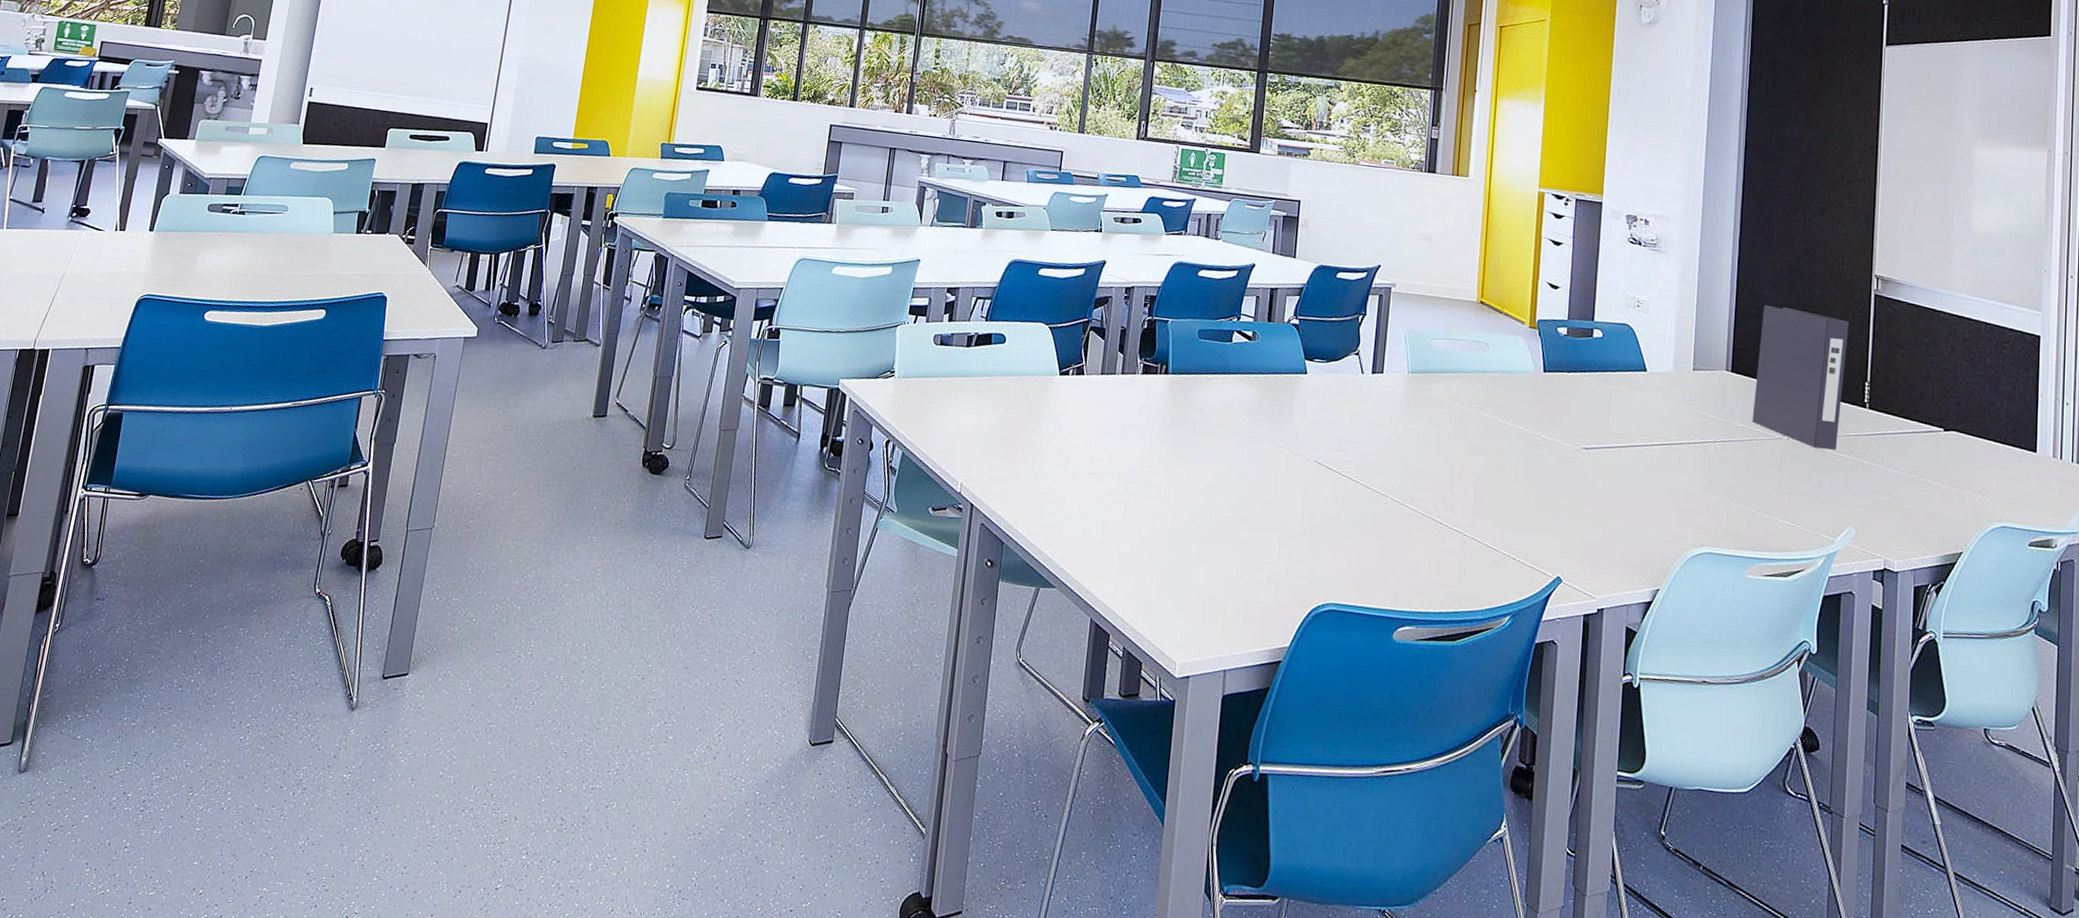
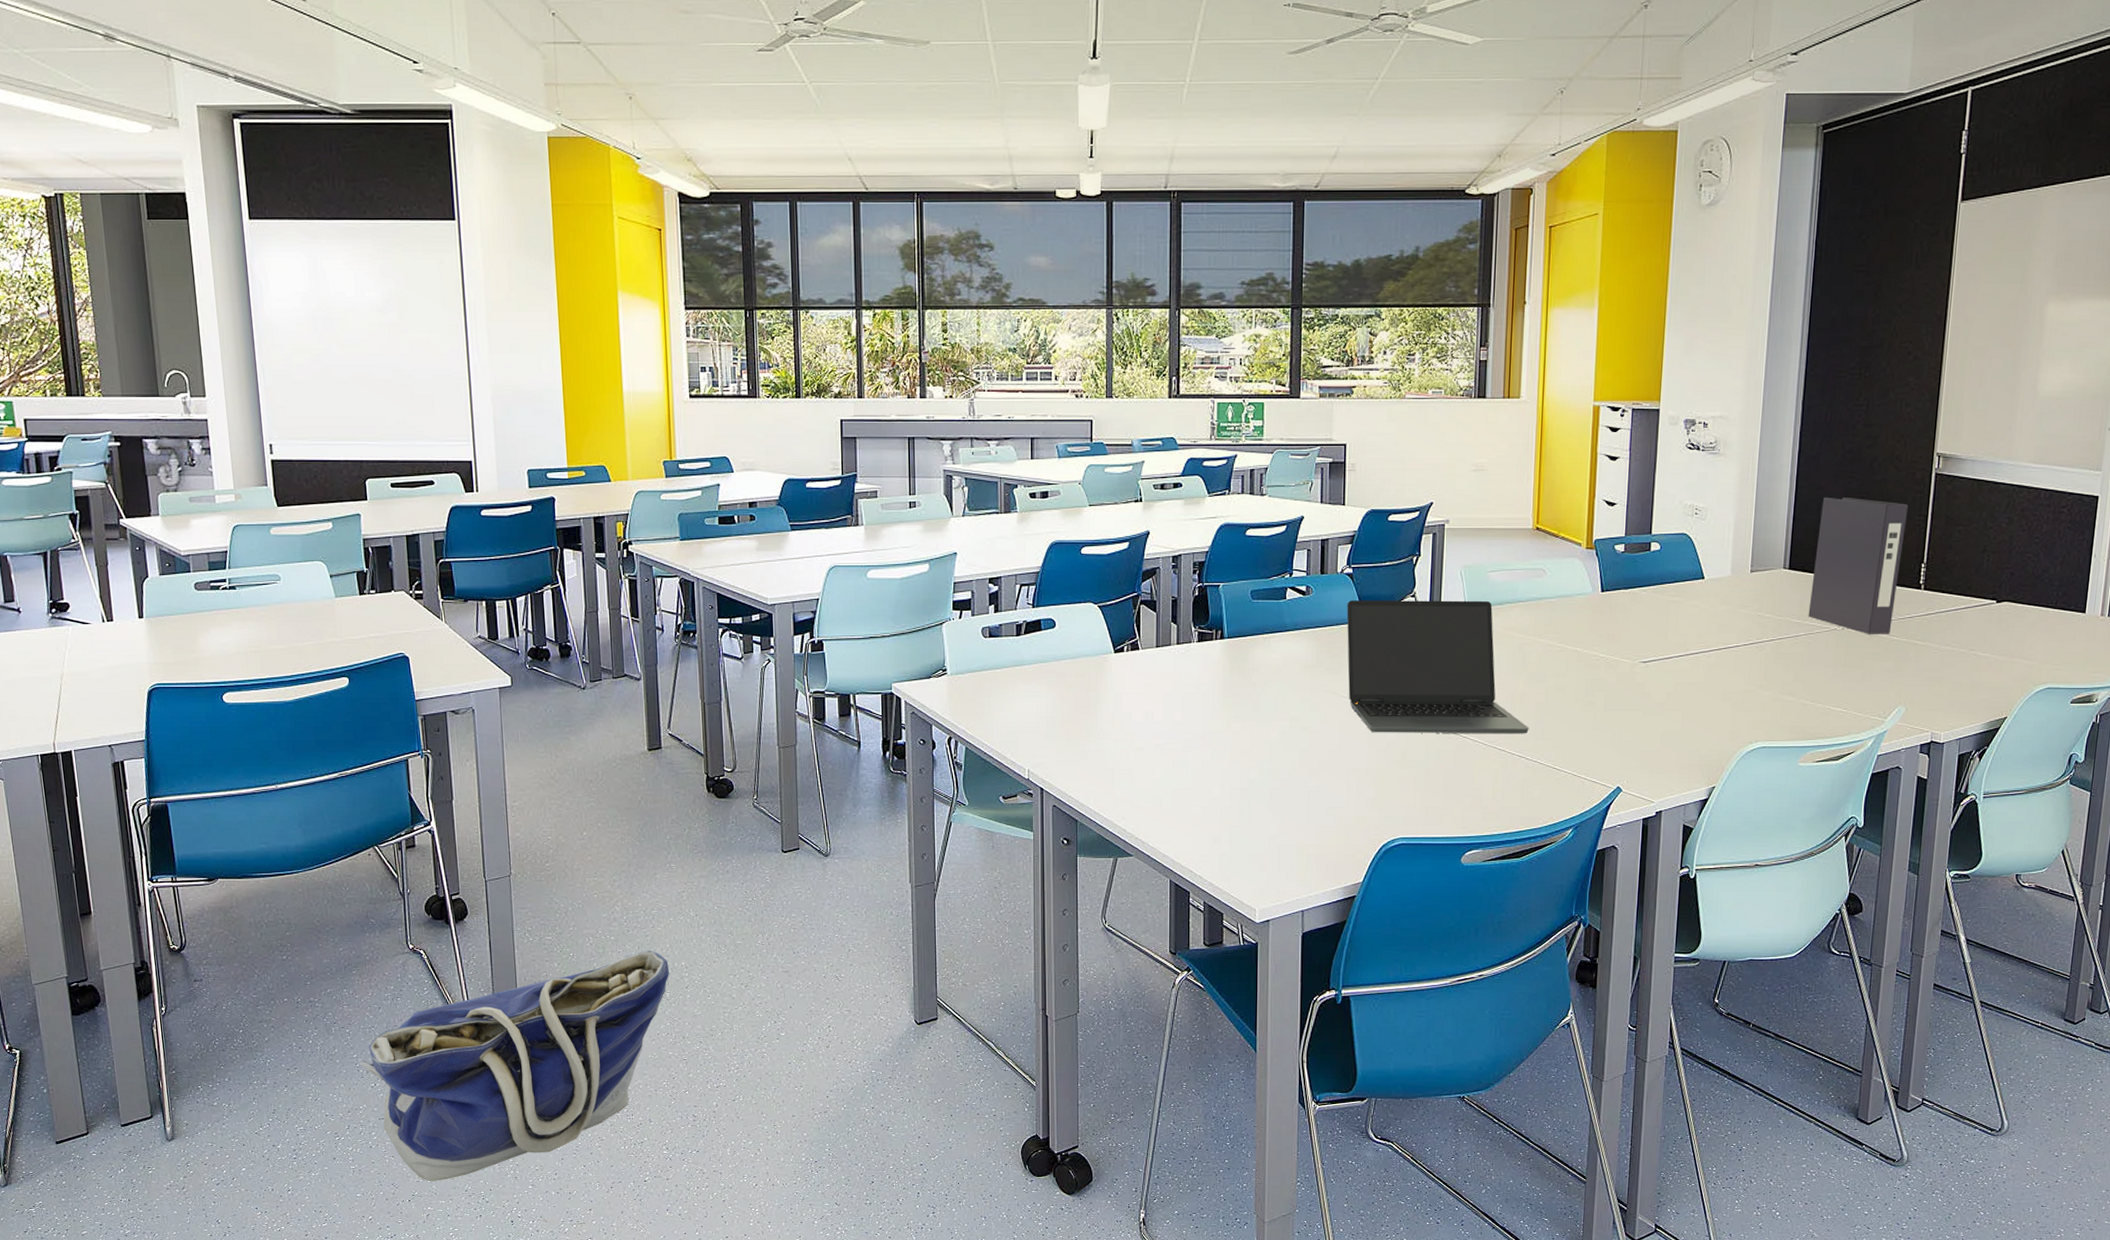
tote bag: none [235,626,570,859] -> present [360,950,669,1182]
laptop: none [1286,351,1468,509] -> present [1346,600,1529,734]

